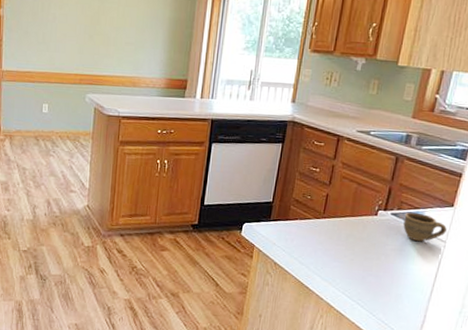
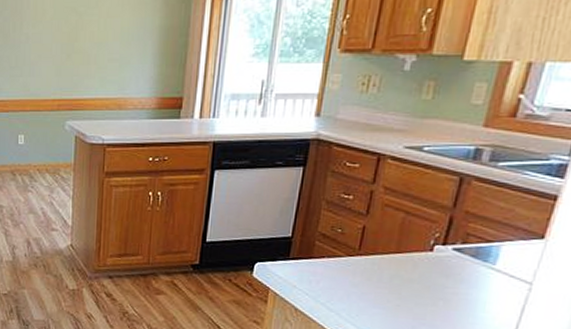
cup: present [403,212,447,242] -> none [469,246,534,284]

